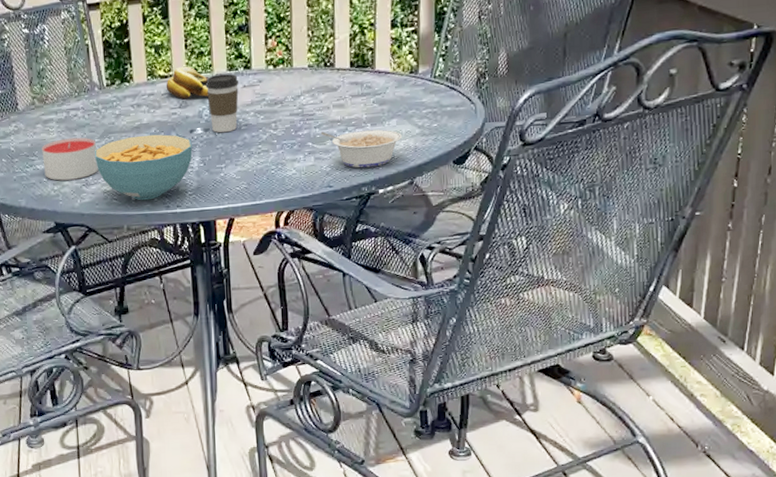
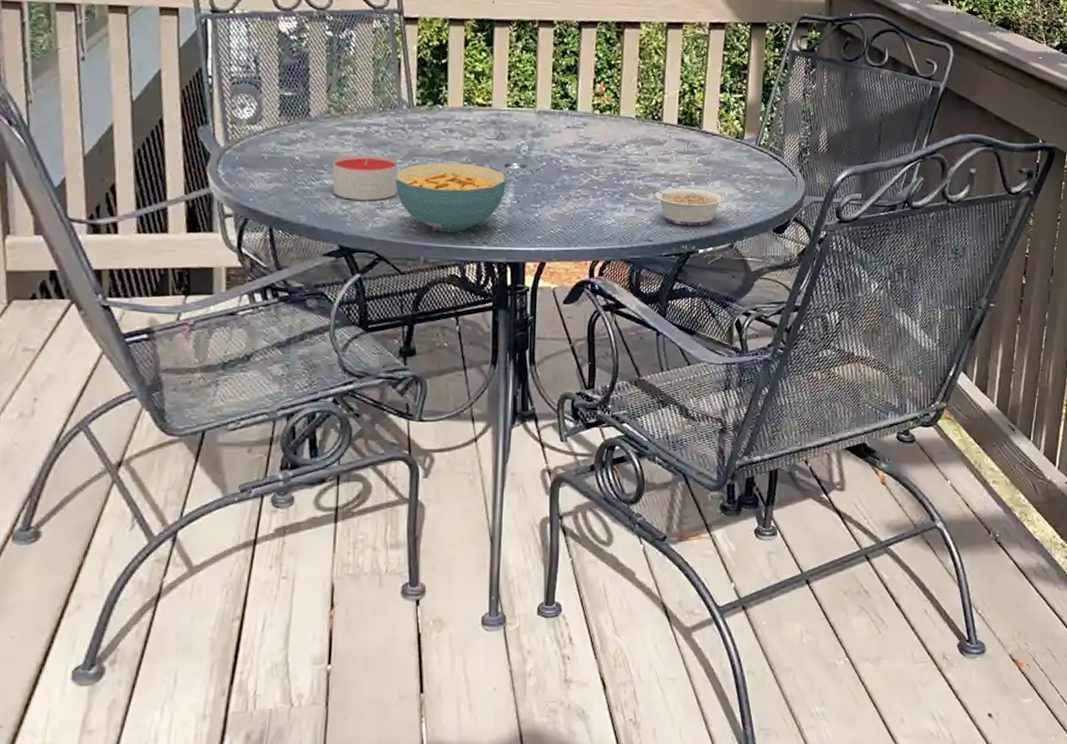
banana: present [166,66,209,100] -> none [483,97,530,132]
coffee cup: present [205,74,239,133] -> none [526,111,563,172]

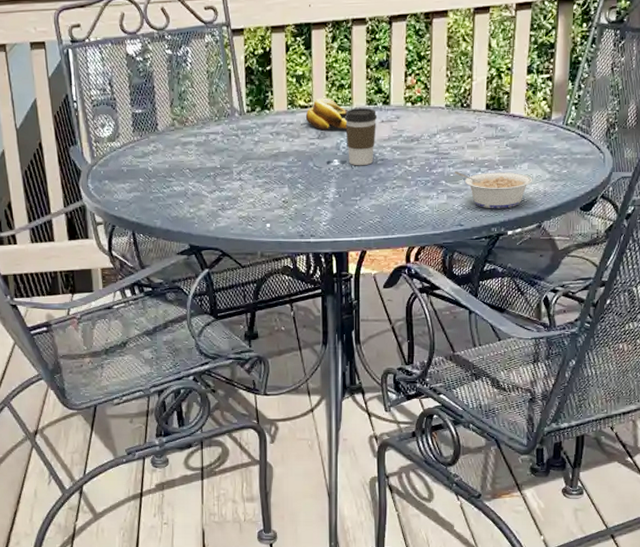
candle: present [332,154,399,201] -> none [180,161,235,203]
cereal bowl: present [394,162,506,233] -> none [231,163,328,228]
banana: none [483,97,530,132] -> present [305,97,348,131]
coffee cup: none [526,111,563,172] -> present [344,108,378,166]

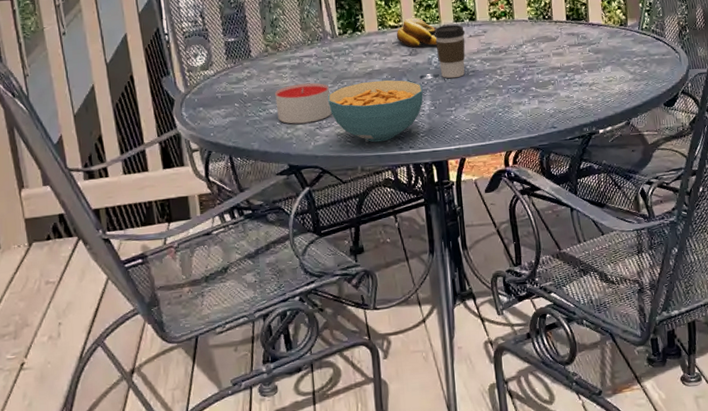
candle: none [180,161,235,203] -> present [275,82,332,124]
cereal bowl: none [231,163,328,228] -> present [327,79,423,143]
legume: present [454,171,533,209] -> none [542,75,617,111]

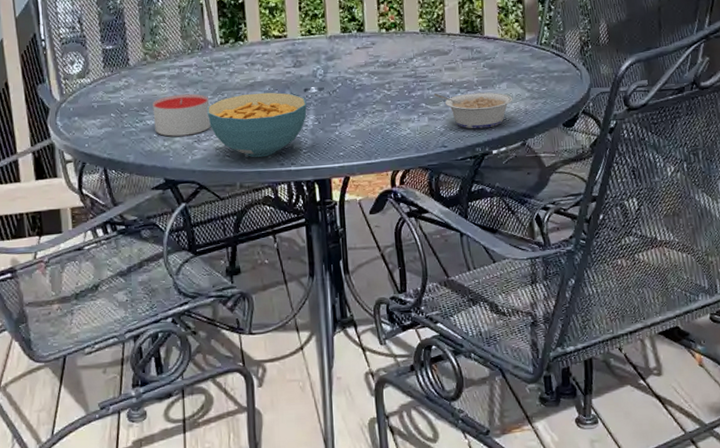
banana: present [396,17,437,48] -> none [280,27,323,59]
coffee cup: present [434,25,466,79] -> none [319,36,353,92]
legume: none [542,75,617,111] -> present [433,92,513,129]

